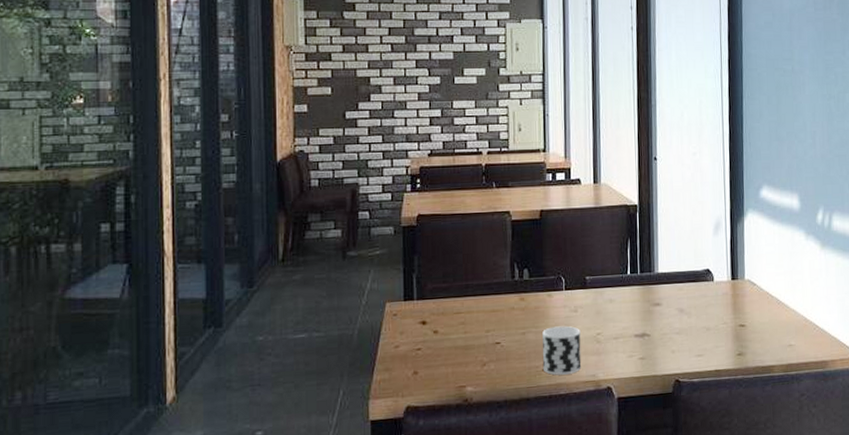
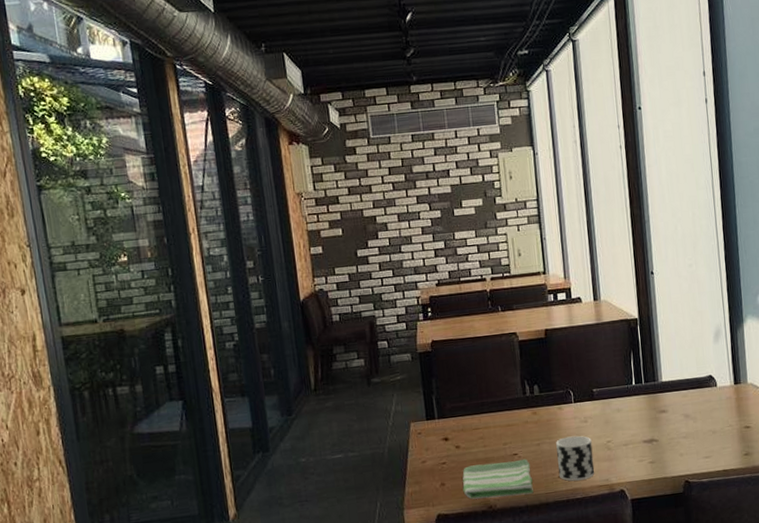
dish towel: none [437,348,514,391] -> present [462,458,534,500]

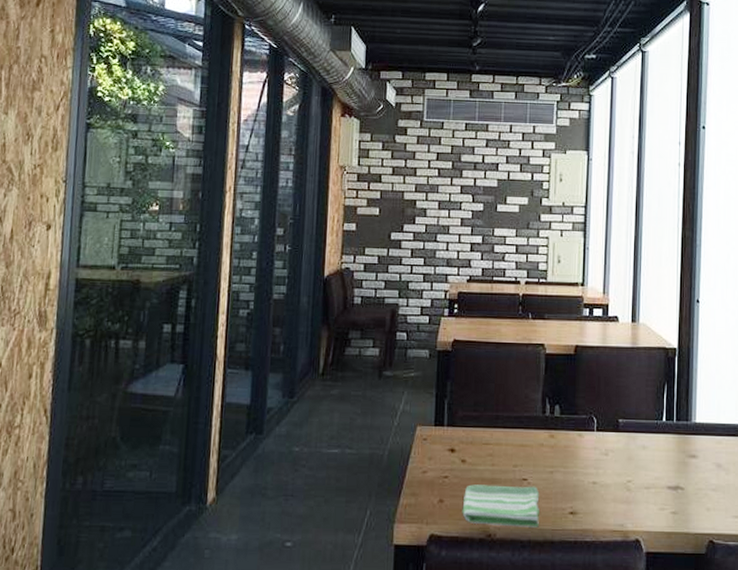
cup: present [556,435,595,481] -> none [569,468,610,521]

